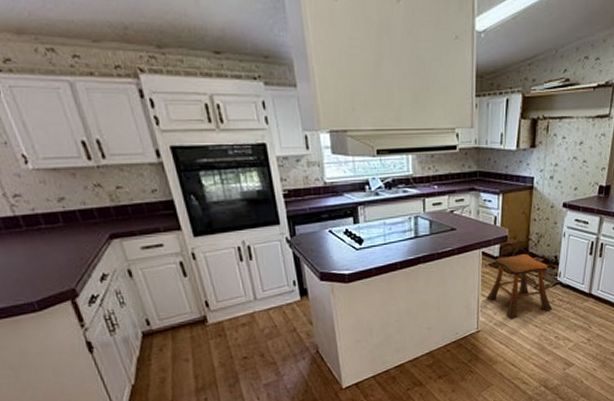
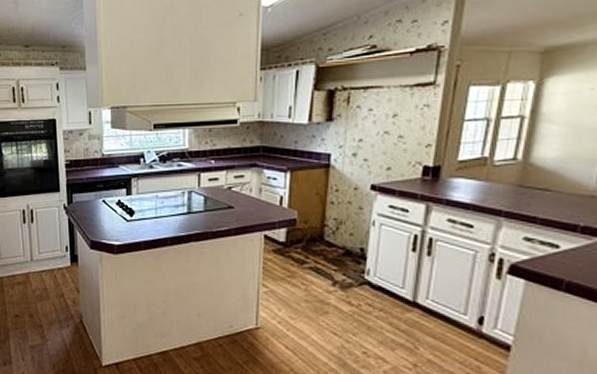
stool: present [486,254,553,319] -> none [269,242,358,320]

